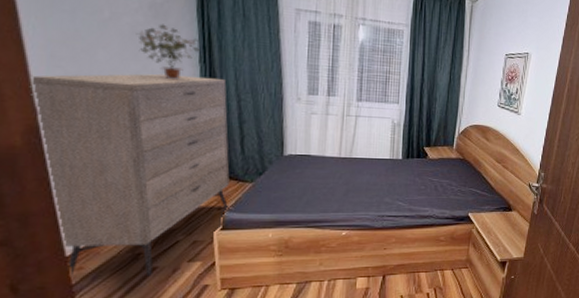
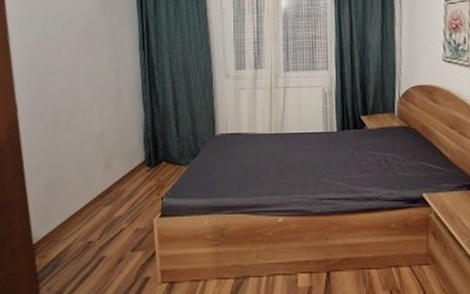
dresser: present [29,73,230,278] -> none [12,63,167,266]
potted plant: present [136,24,199,79] -> none [90,19,139,68]

